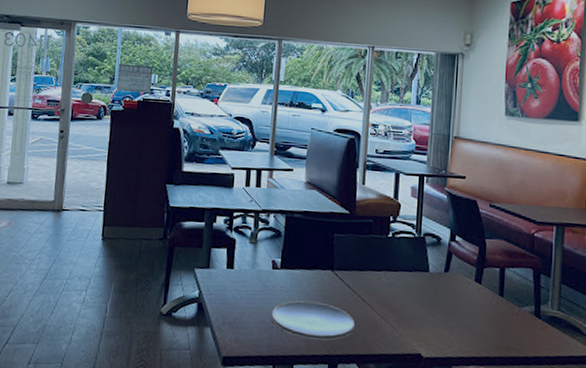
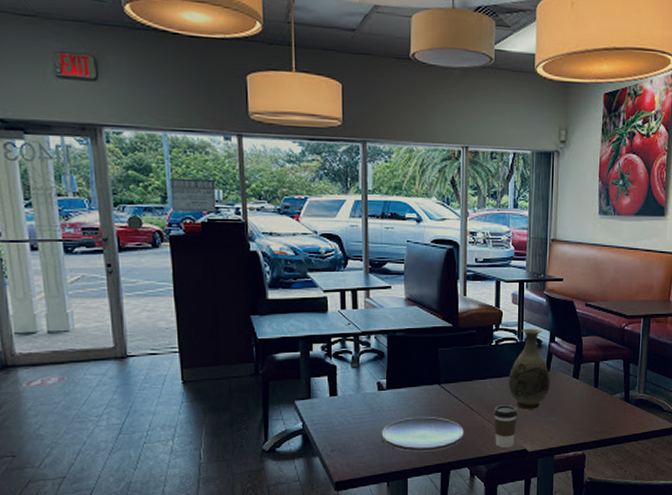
coffee cup: none [386,301,413,350] -> present [493,405,517,449]
vase: none [403,223,450,311] -> present [508,328,550,410]

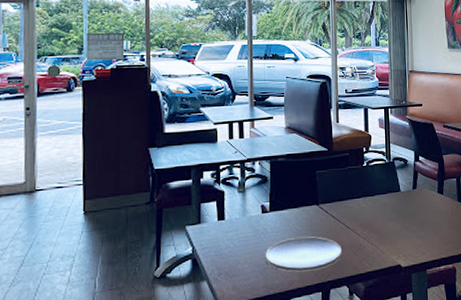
coffee cup: present [493,405,517,449] -> none [367,222,390,265]
vase: present [508,328,550,410] -> none [379,149,418,226]

